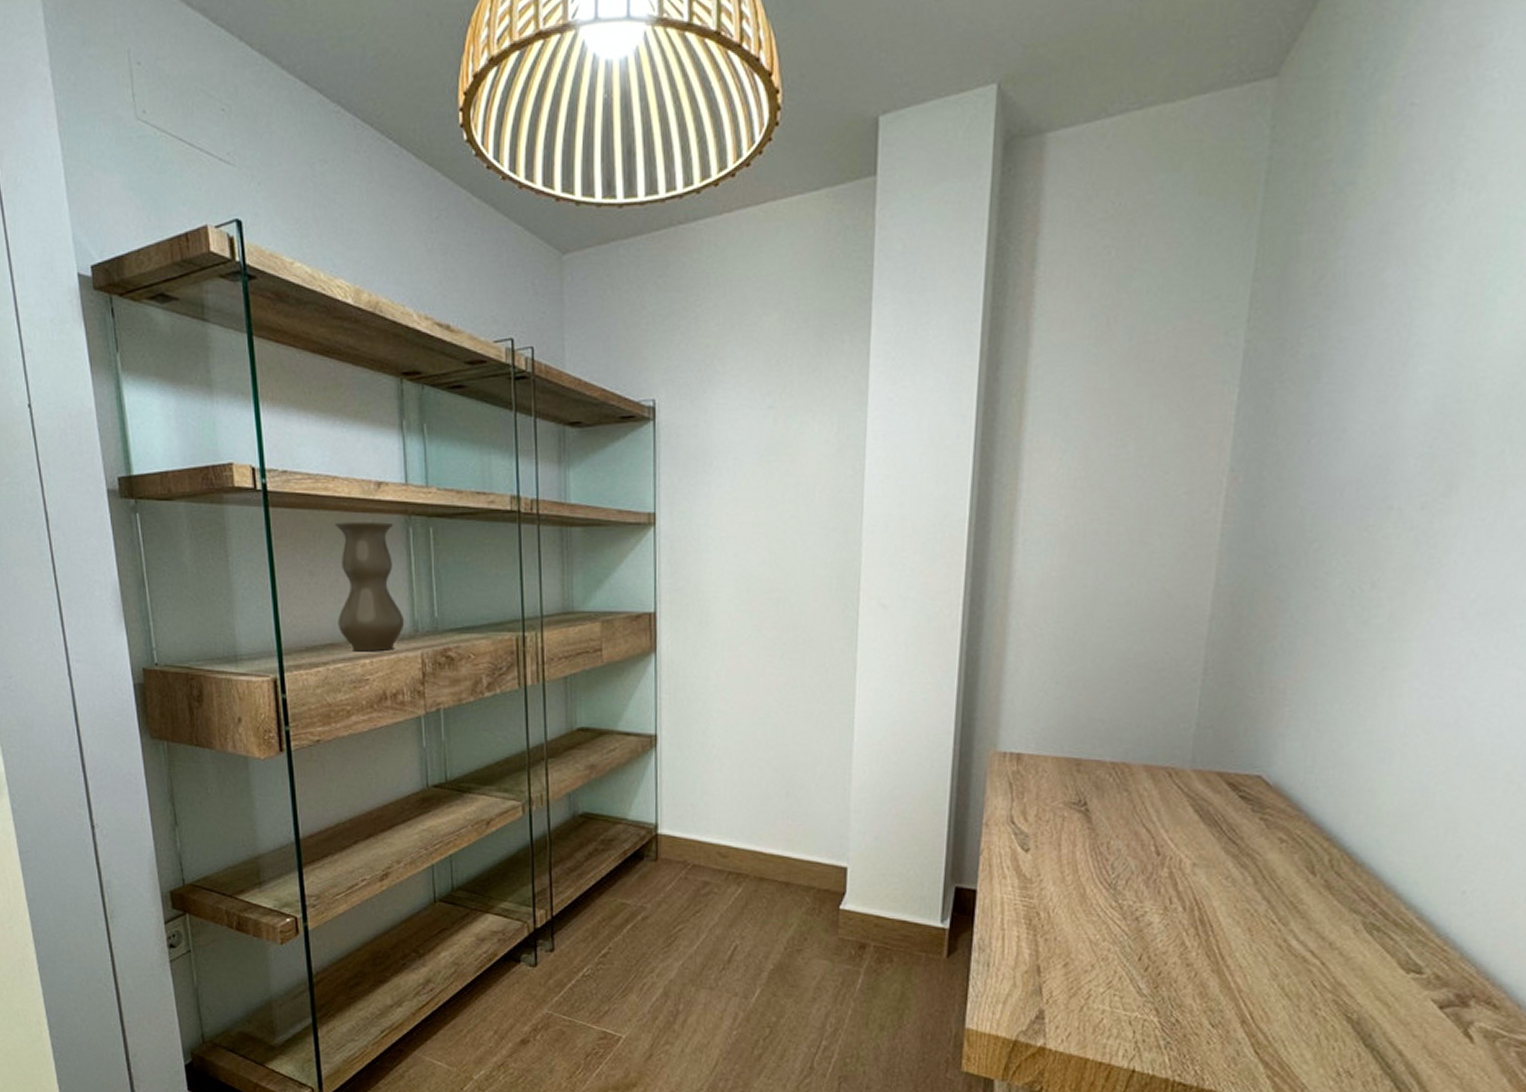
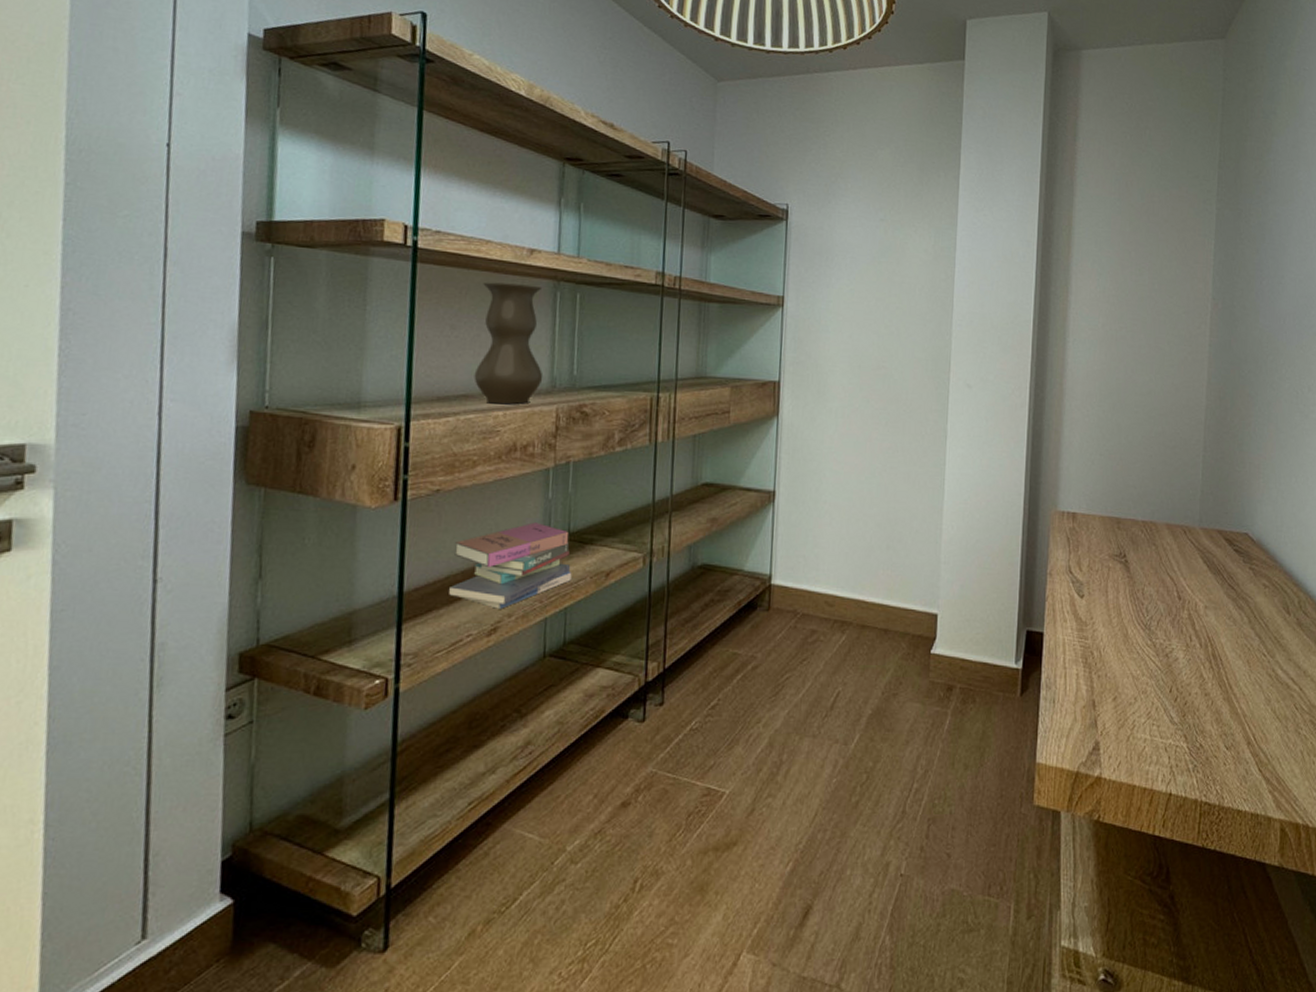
books: none [340,771,453,856] -> present [449,522,572,609]

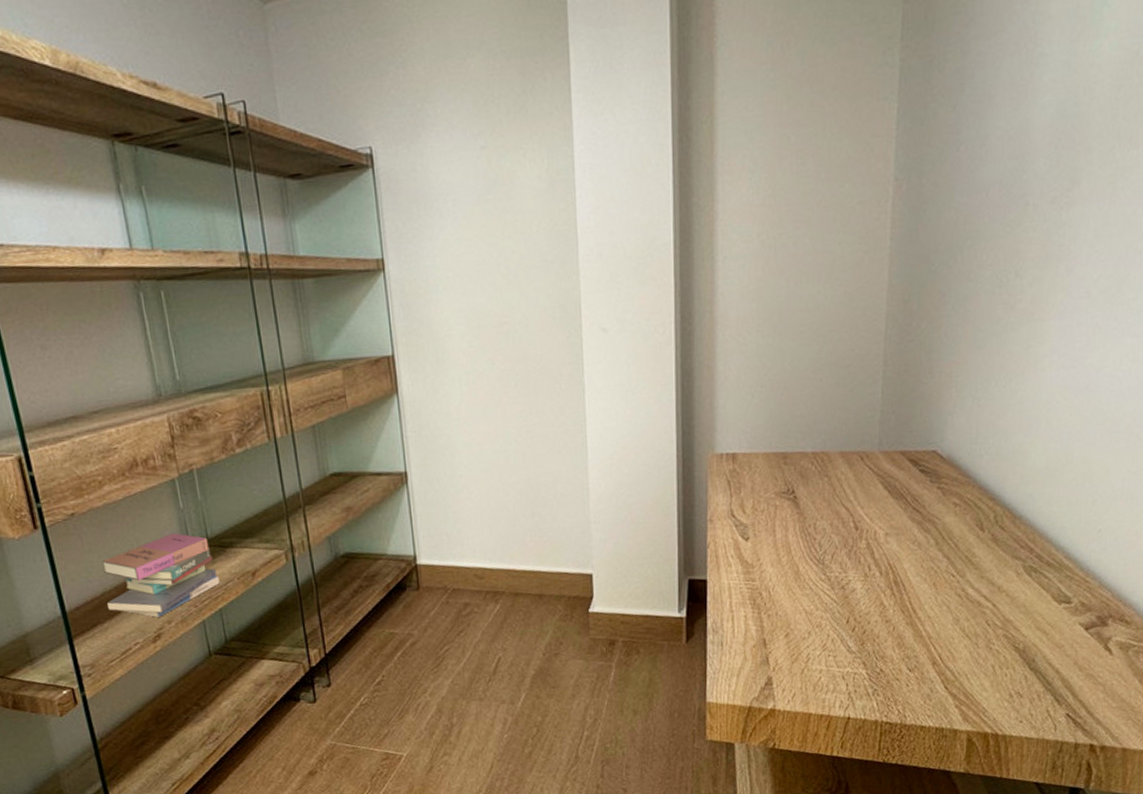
vase: present [474,282,543,405] -> none [61,289,147,422]

